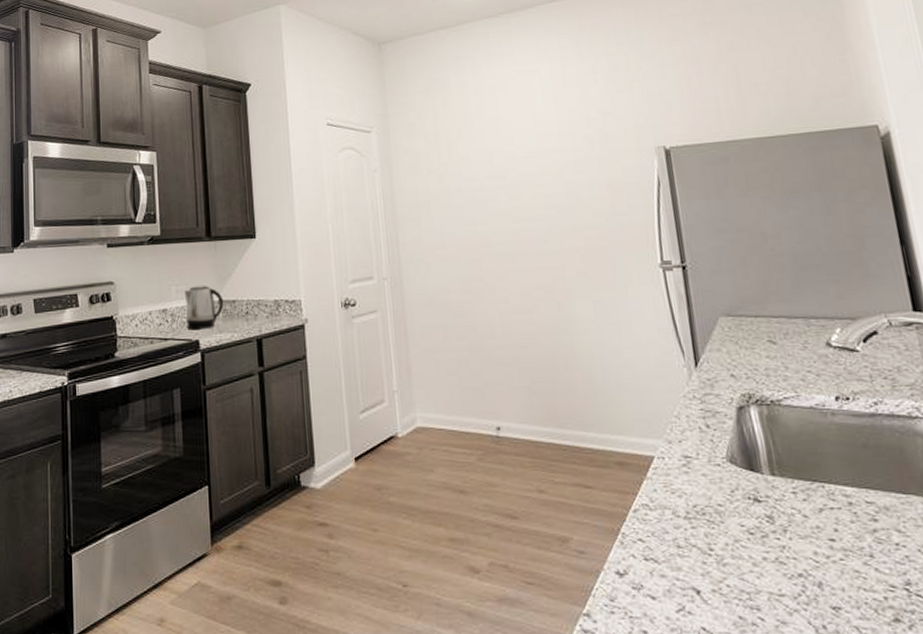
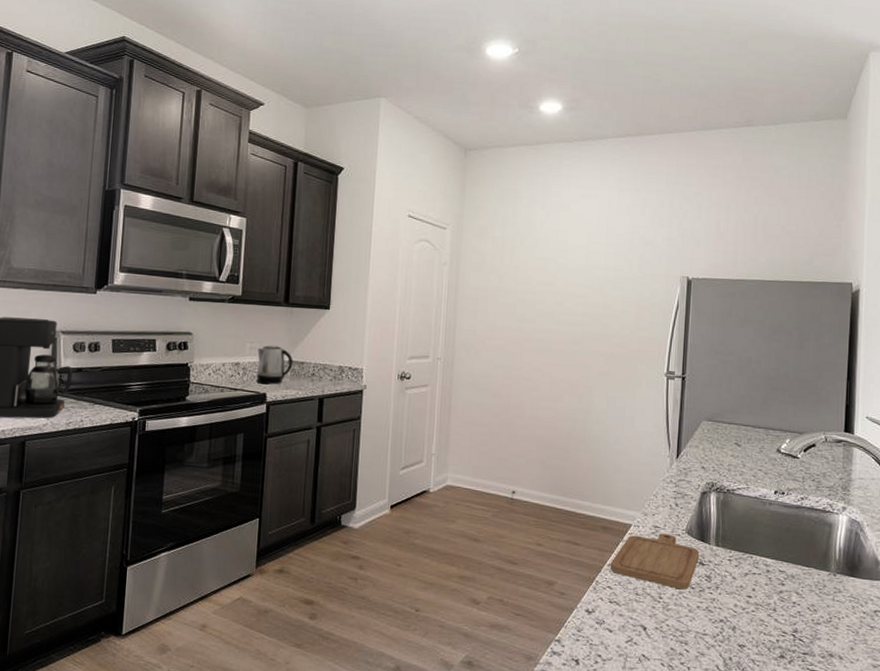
chopping board: none [635,464,752,537] -> present [610,533,700,590]

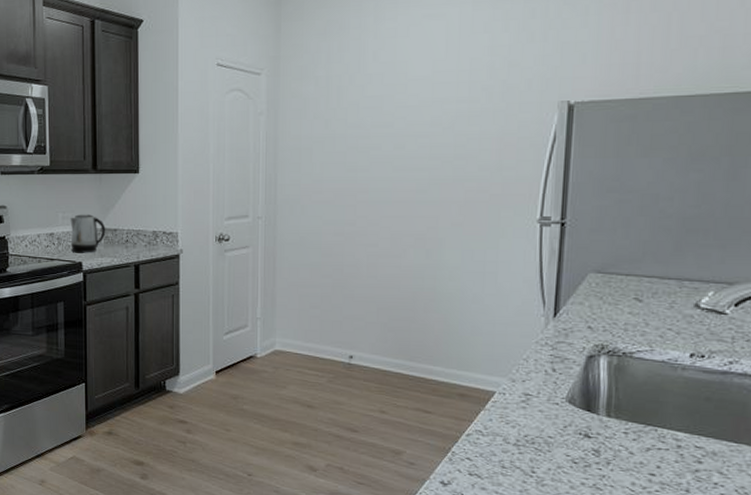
chopping board: present [610,533,700,590] -> none [469,401,585,464]

